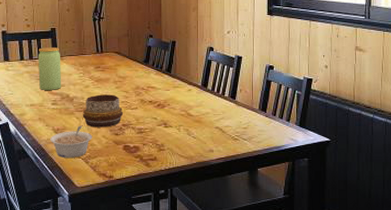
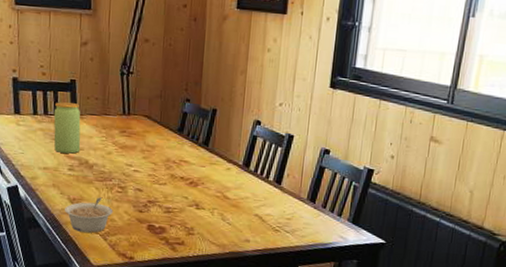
decorative bowl: present [82,94,124,128] -> none [102,163,150,203]

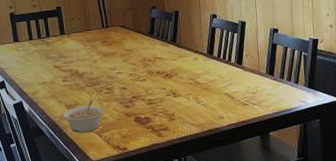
jar: present [53,102,81,154] -> none [45,25,71,68]

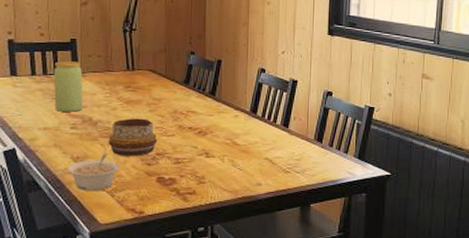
jar: none [45,25,71,68] -> present [53,61,83,112]
decorative bowl: none [92,67,133,101] -> present [108,118,158,156]

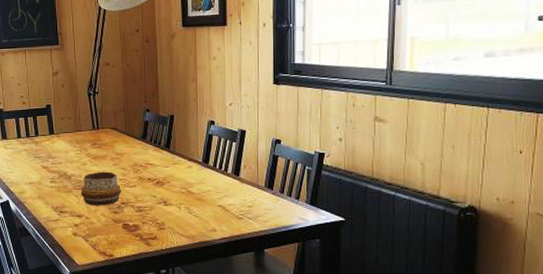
jar: present [53,61,83,112] -> none [34,124,59,168]
legume: present [68,153,120,190] -> none [50,203,92,236]

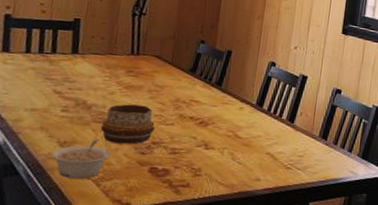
legume: none [50,203,92,236] -> present [52,139,111,179]

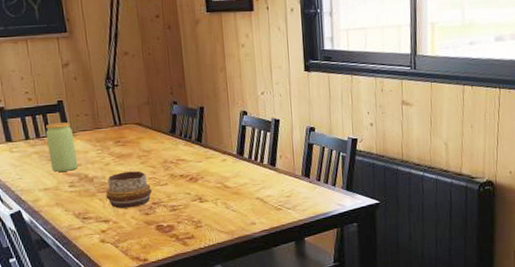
jar: none [46,40,82,94] -> present [45,122,78,172]
legume: present [52,139,111,179] -> none [72,207,120,244]

